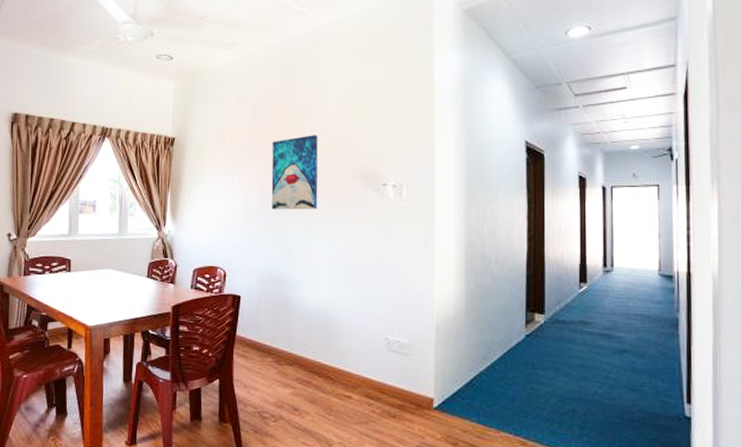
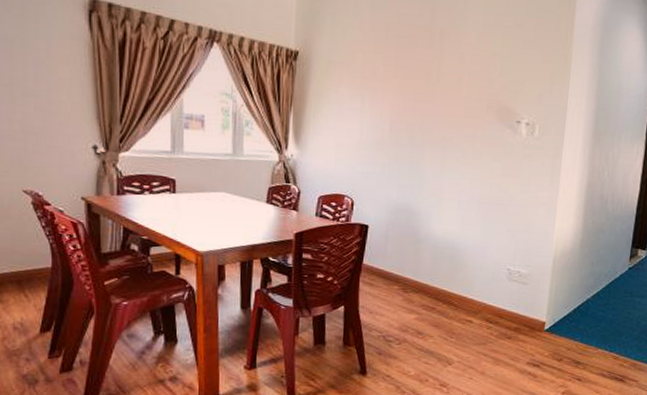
wall art: present [271,135,318,210] -> none [404,63,456,142]

